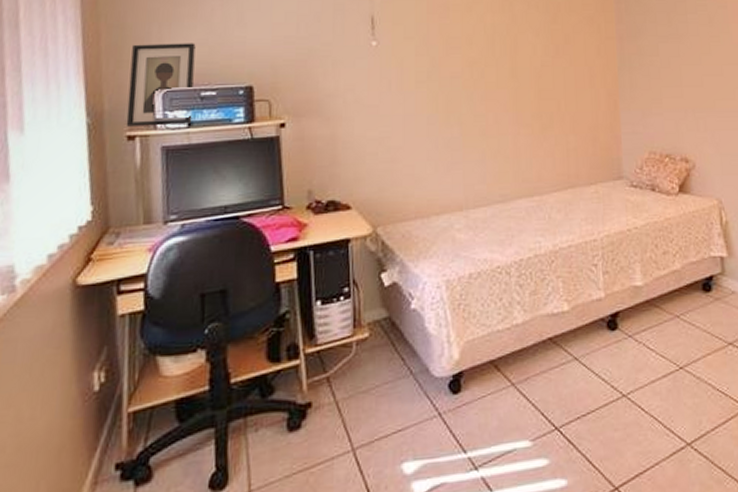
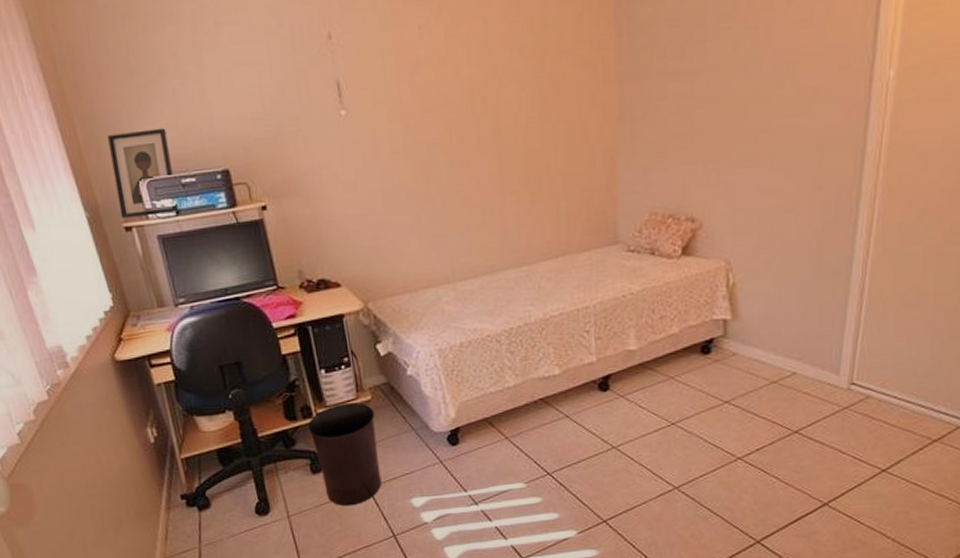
waste bin: none [291,340,371,475] -> present [307,402,382,506]

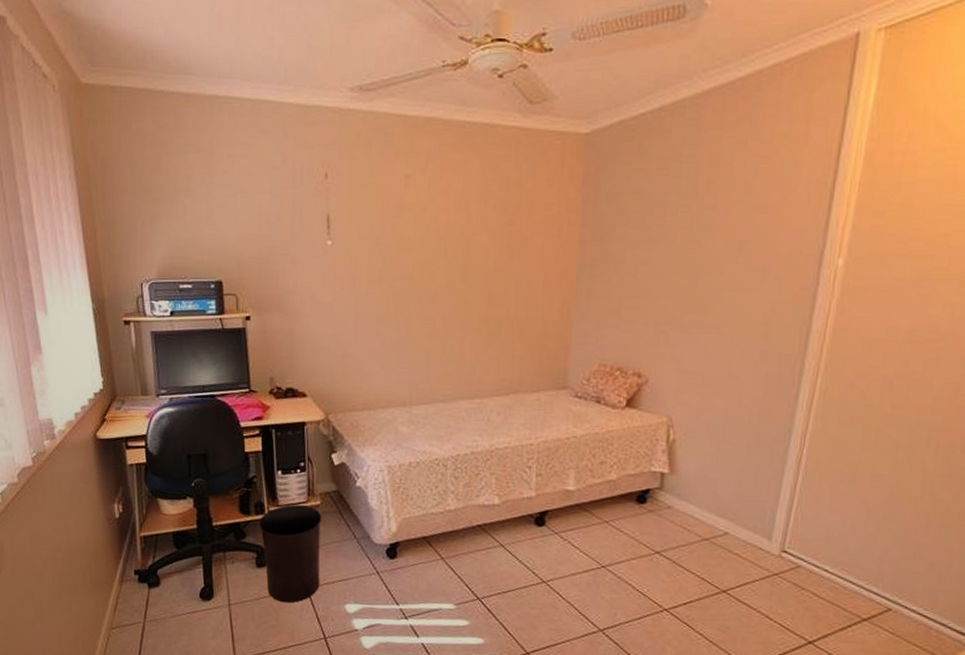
picture frame: present [107,128,179,218] -> none [122,238,174,314]

